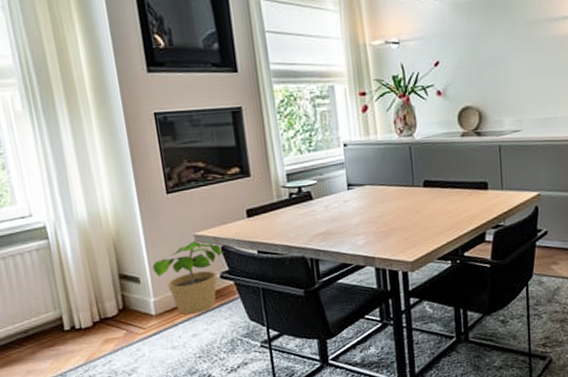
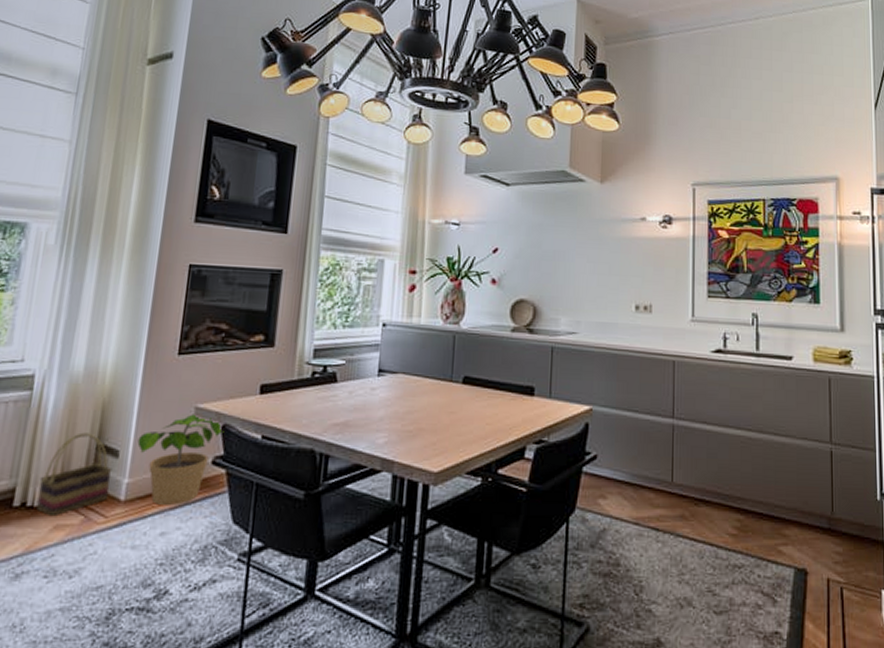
basket: none [79,267,141,334] -> present [37,432,113,517]

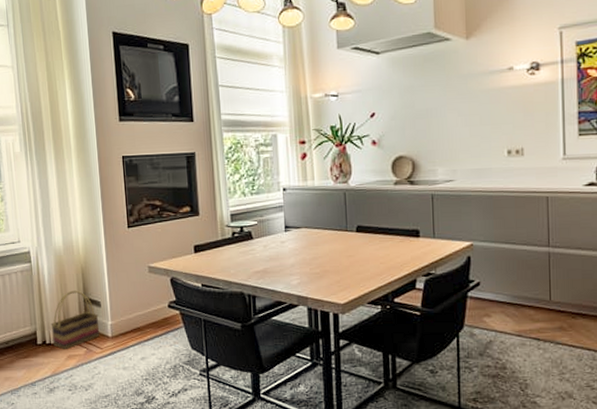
potted plant: present [137,414,224,505] -> none [112,271,173,338]

